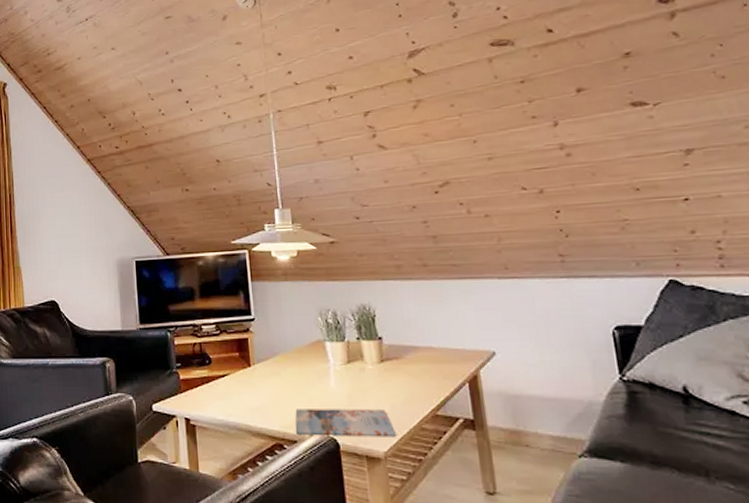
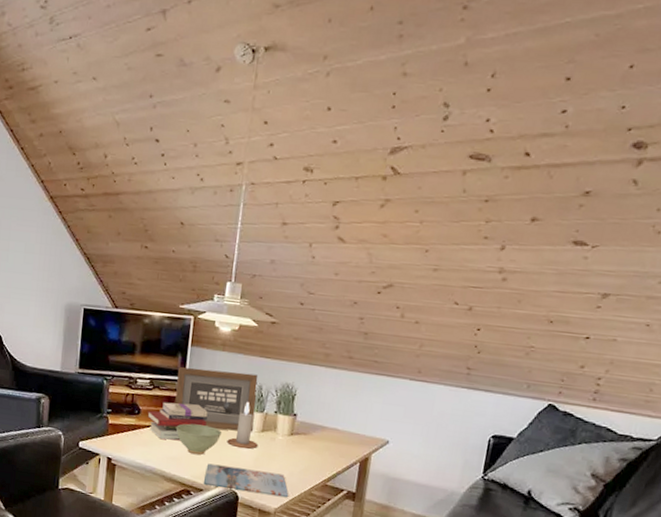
books: none [219,344,285,389] -> present [147,402,208,441]
picture frame: none [243,300,337,369] -> present [175,367,259,432]
bowl: none [252,366,304,400] -> present [175,423,221,455]
candle: none [311,331,348,385] -> present [227,401,259,449]

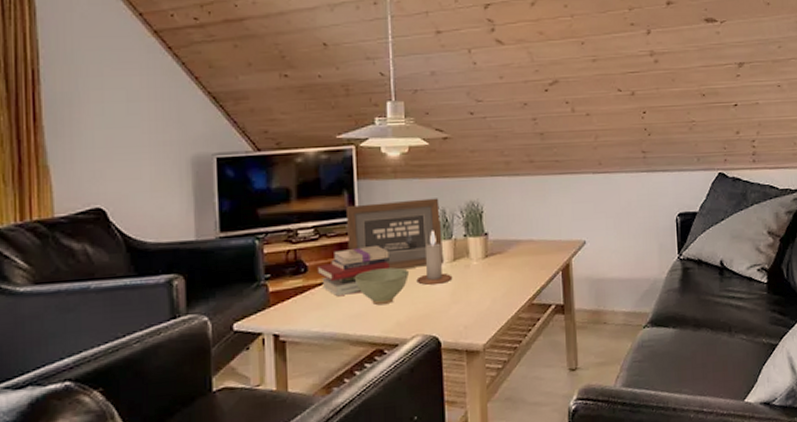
magazine: present [204,463,289,497] -> none [398,303,495,338]

